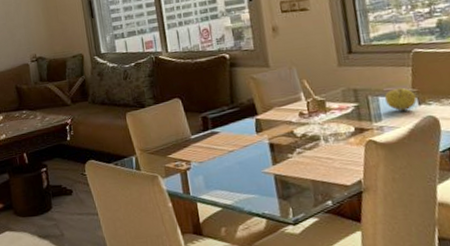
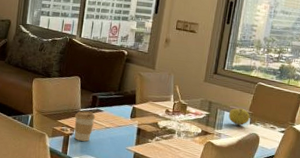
coffee cup: none [186,137,214,175] -> present [74,111,96,142]

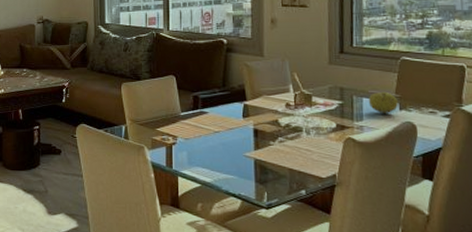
coffee cup: present [74,111,96,142] -> none [175,115,200,151]

